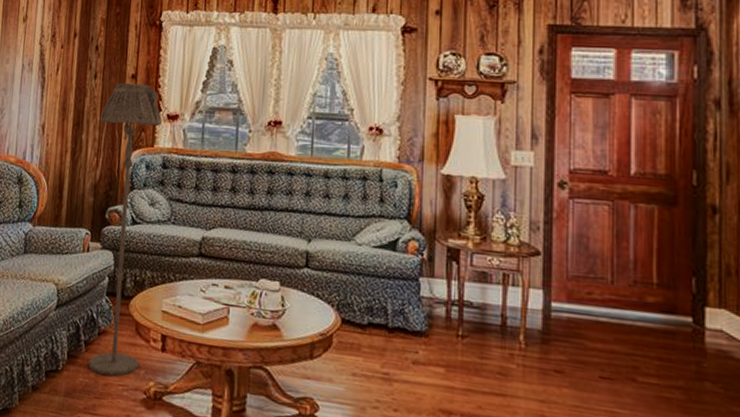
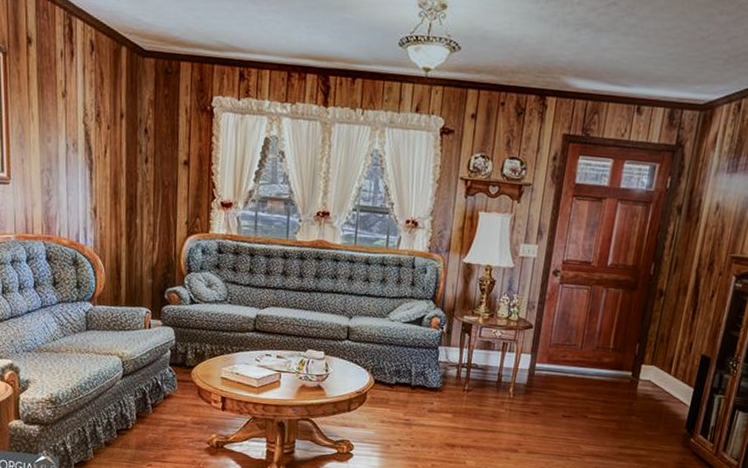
floor lamp: present [88,82,163,376] -> none [153,168,217,431]

